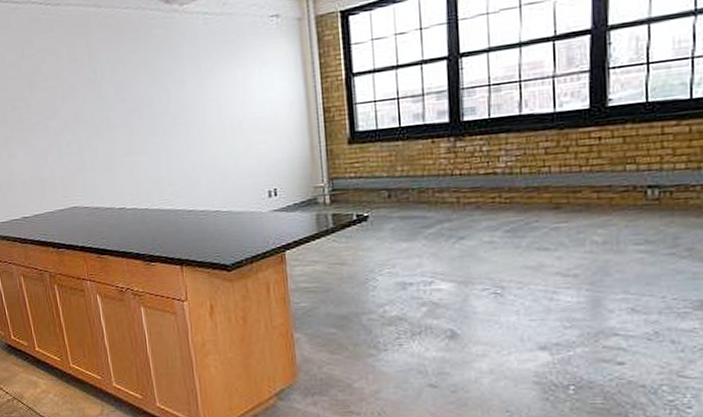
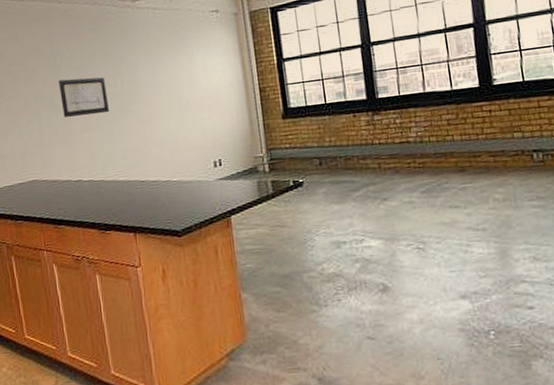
wall art: none [99,93,154,139] -> present [59,77,109,117]

